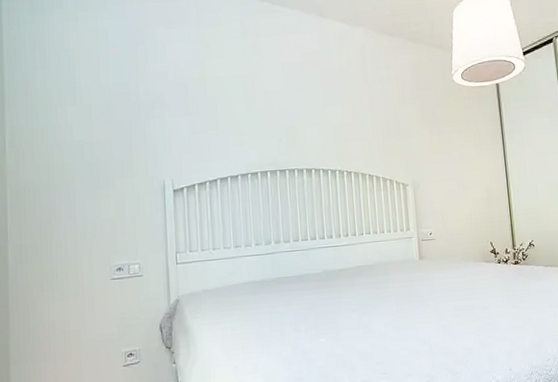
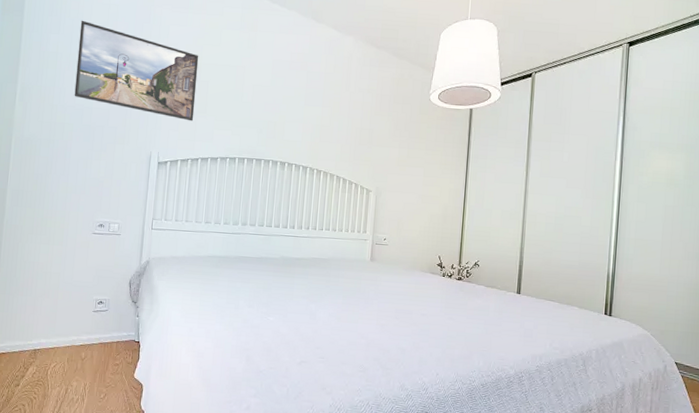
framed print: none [67,51,206,141] -> present [74,20,199,121]

